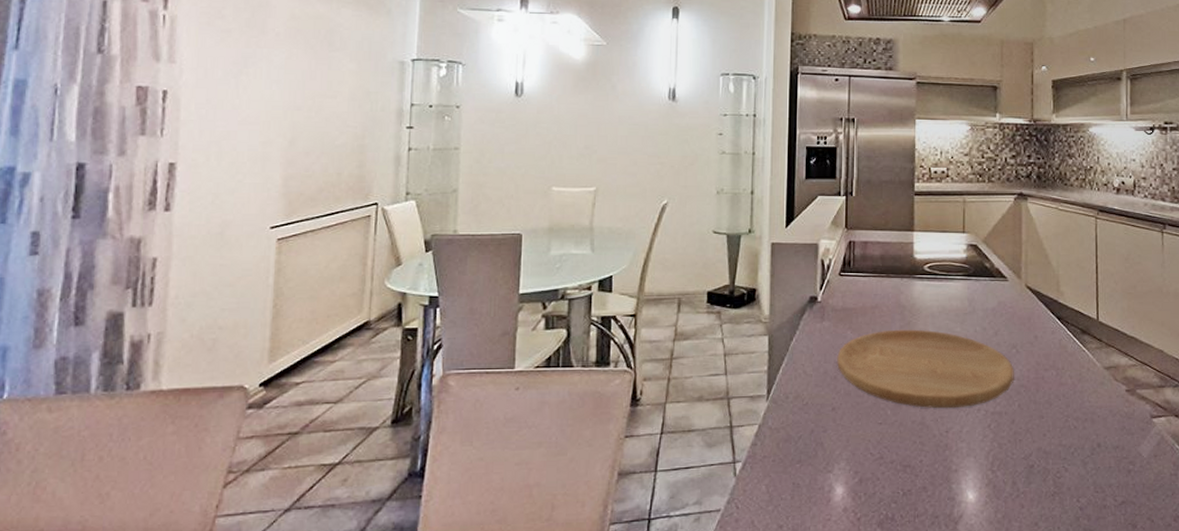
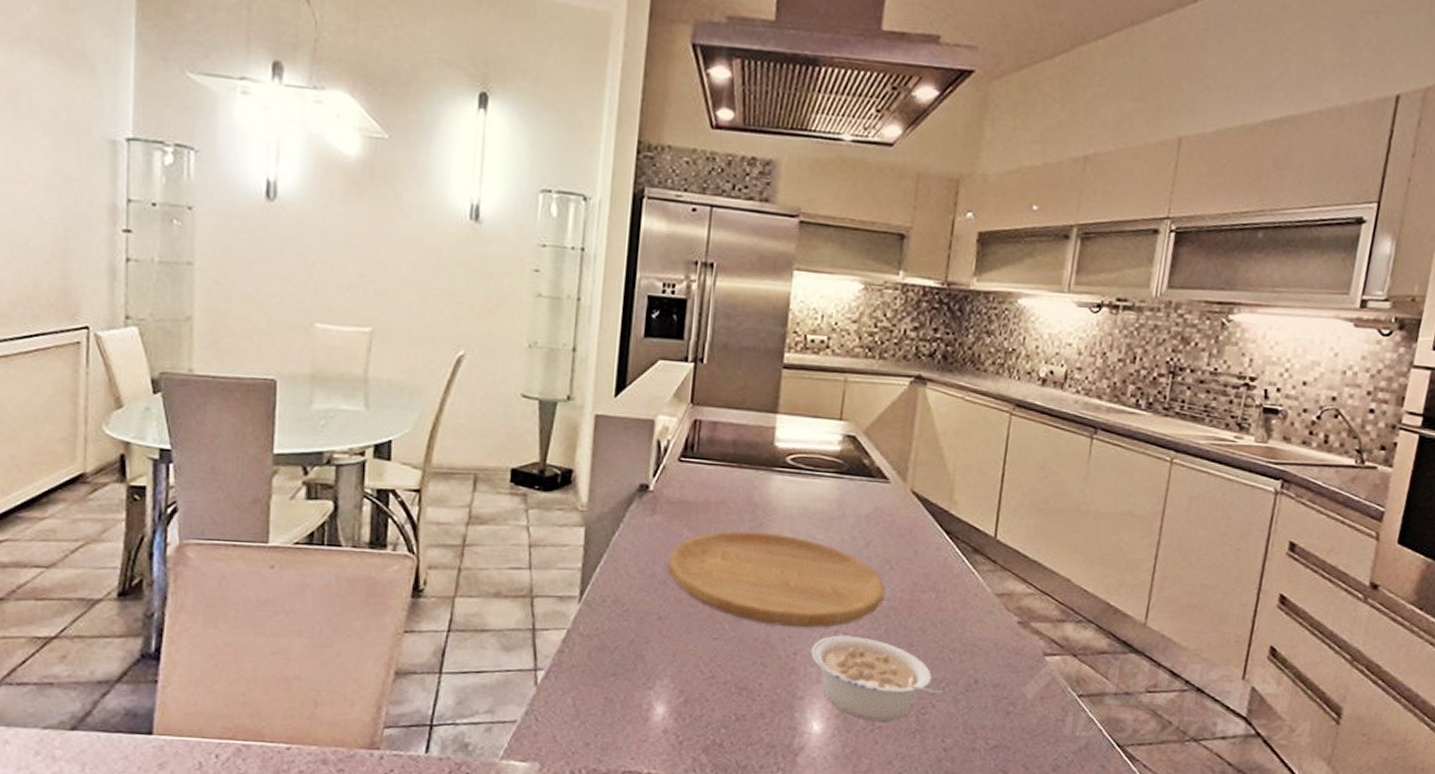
legume: none [960,413,1073,487] -> present [810,635,943,722]

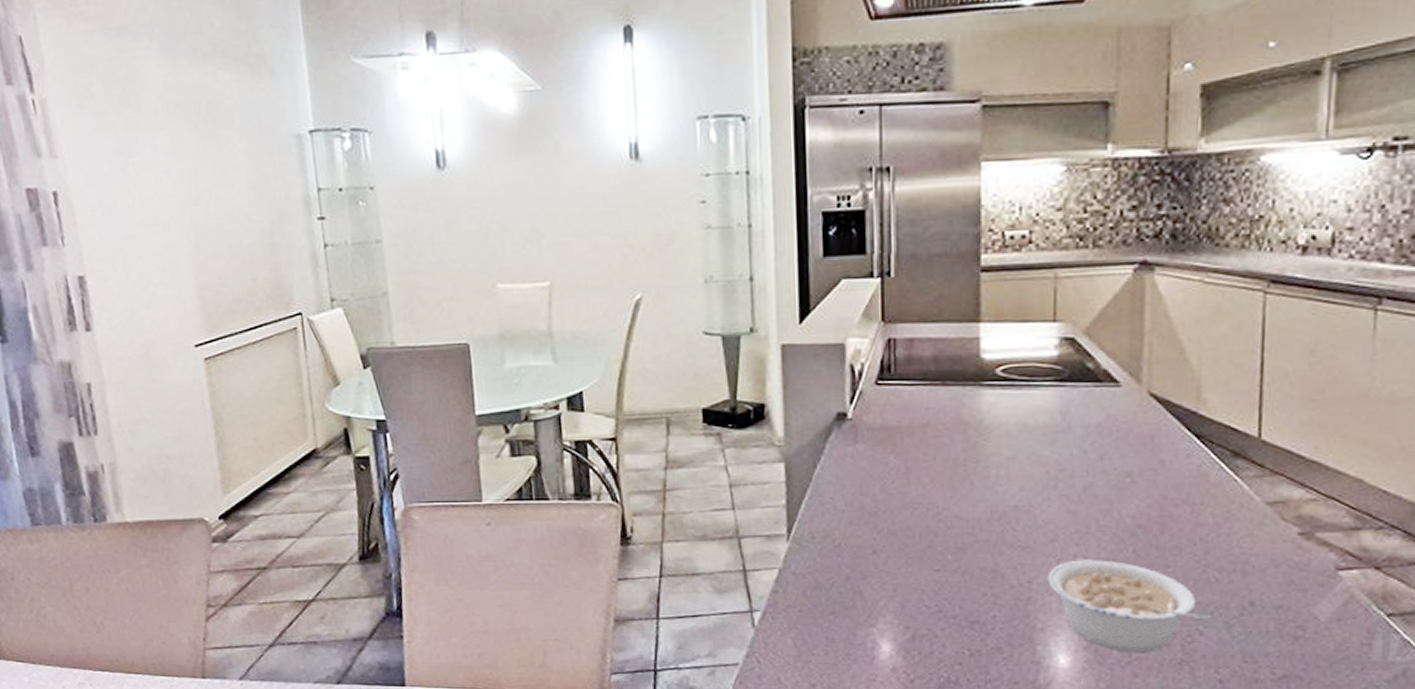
cutting board: present [668,531,885,628] -> none [877,453,1128,554]

